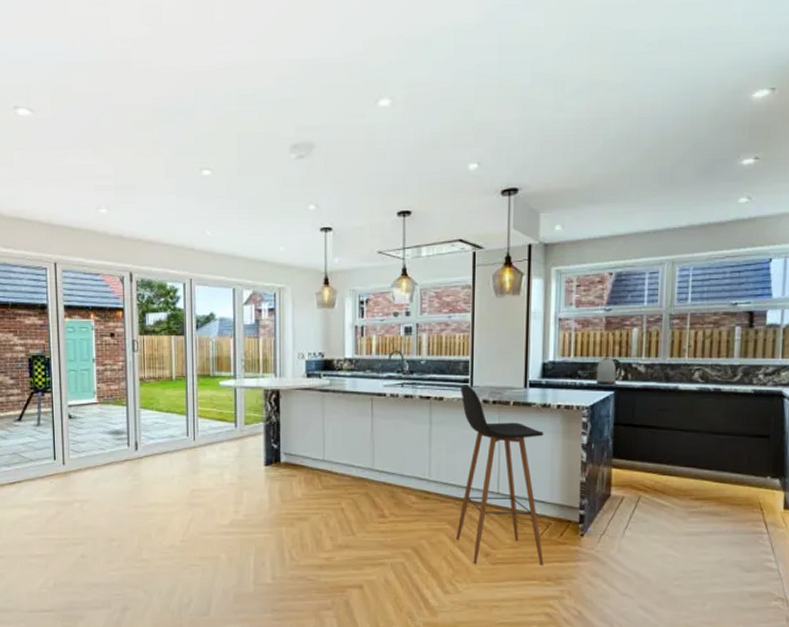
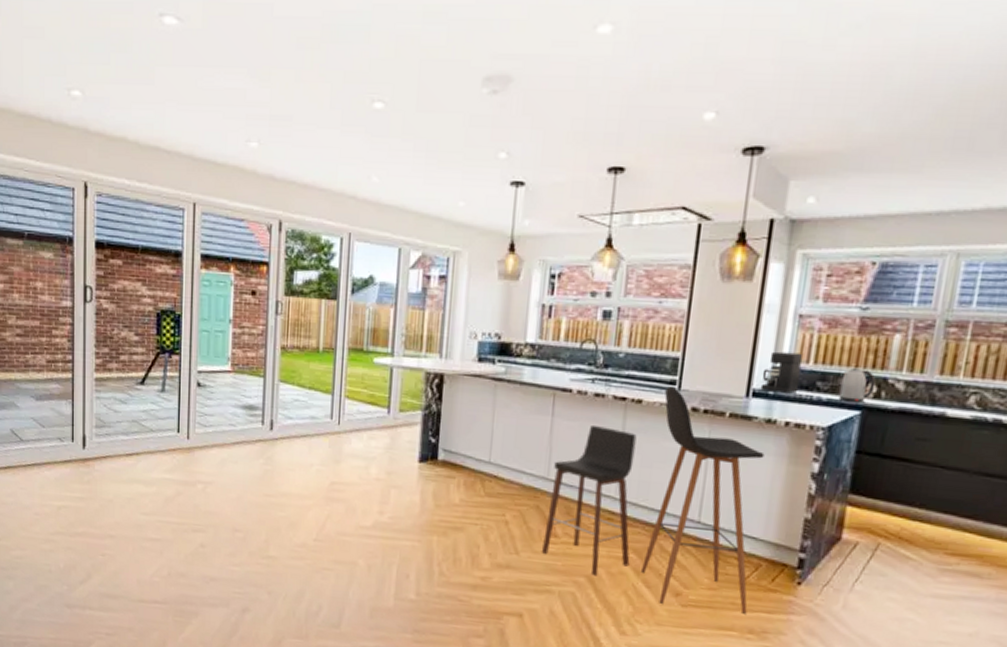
bar stool: none [374,422,446,547] -> present [542,426,637,576]
coffee maker: none [535,349,565,382] -> present [760,351,802,394]

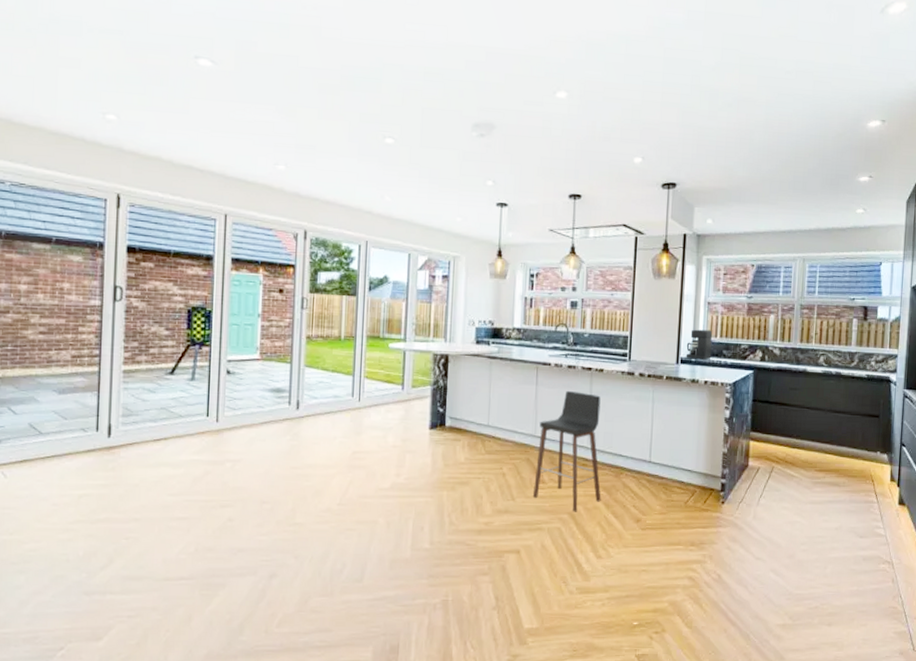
bar stool: present [641,387,765,614] -> none [610,358,692,531]
kettle: present [838,367,876,403] -> none [738,339,761,365]

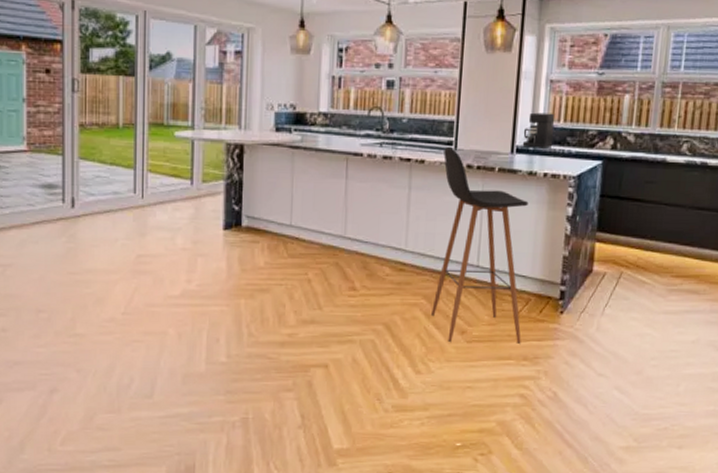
bar stool: present [533,391,601,512] -> none [343,186,421,323]
bar stool: none [610,358,692,531] -> present [431,147,529,344]

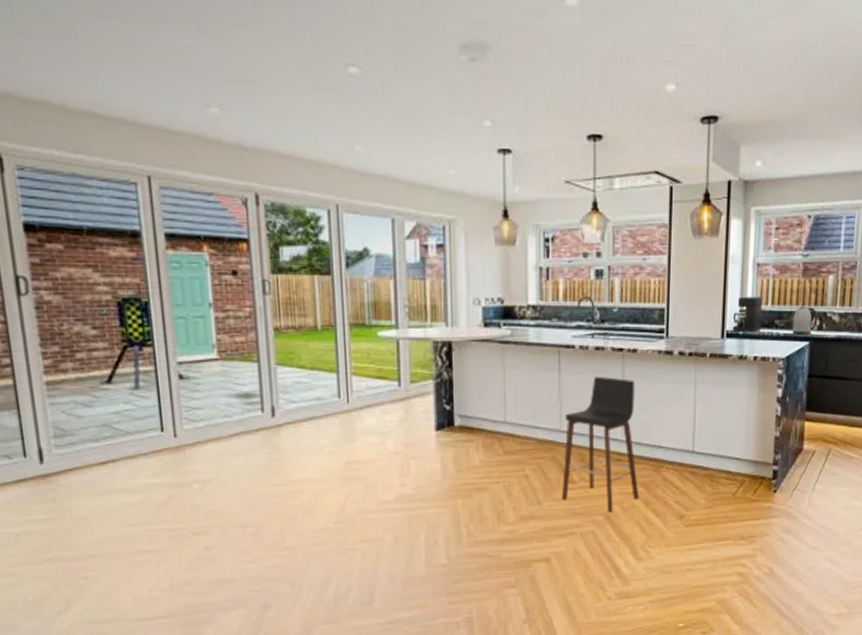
bar stool: none [343,186,421,323] -> present [562,377,639,513]
bar stool: present [431,147,529,344] -> none [650,335,740,527]
kettle: none [584,124,613,154] -> present [792,305,818,335]

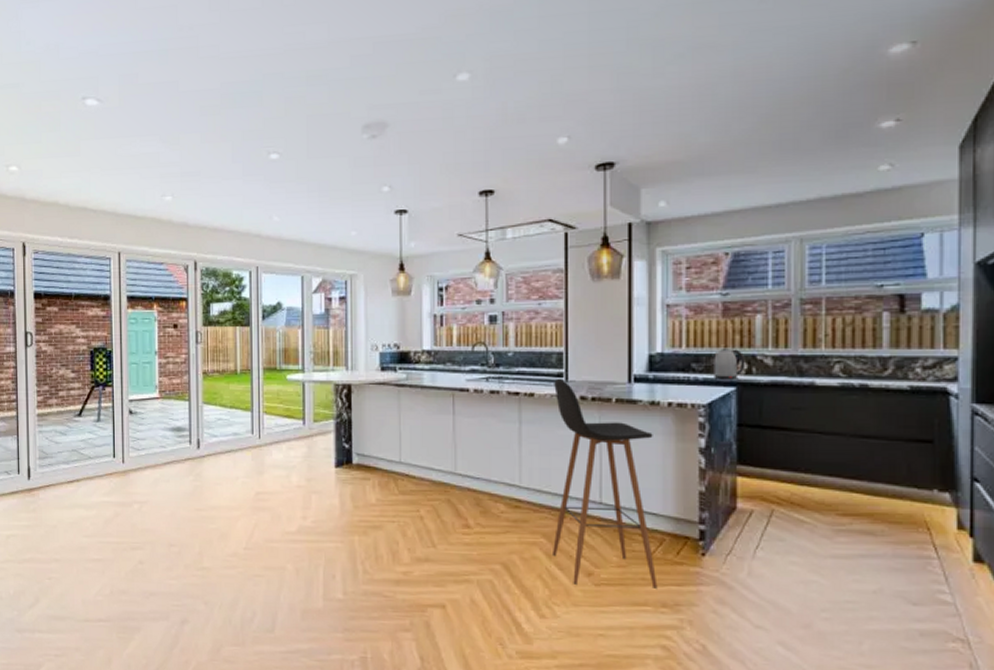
bar stool: present [562,377,639,513] -> none [458,421,541,563]
bar stool: none [650,335,740,527] -> present [553,379,658,589]
coffee maker: present [732,296,762,332] -> none [640,339,676,376]

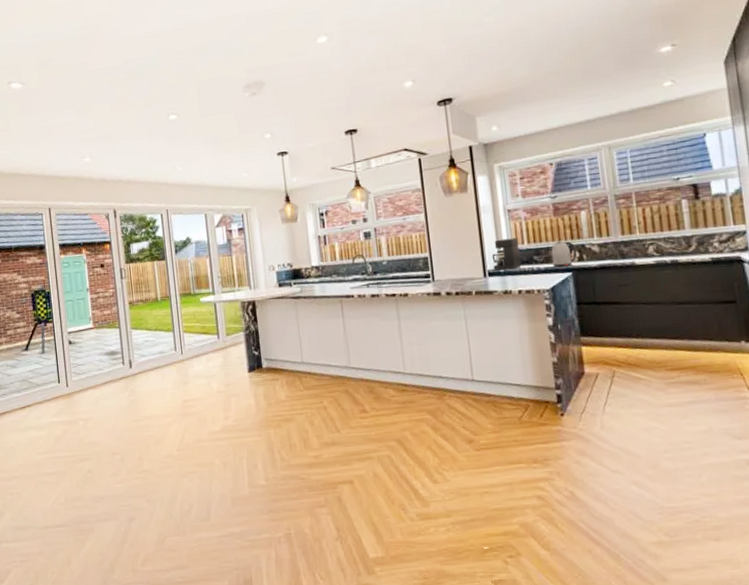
bar stool: present [553,379,658,589] -> none [423,279,528,451]
coffee maker: none [640,339,676,376] -> present [491,237,522,271]

